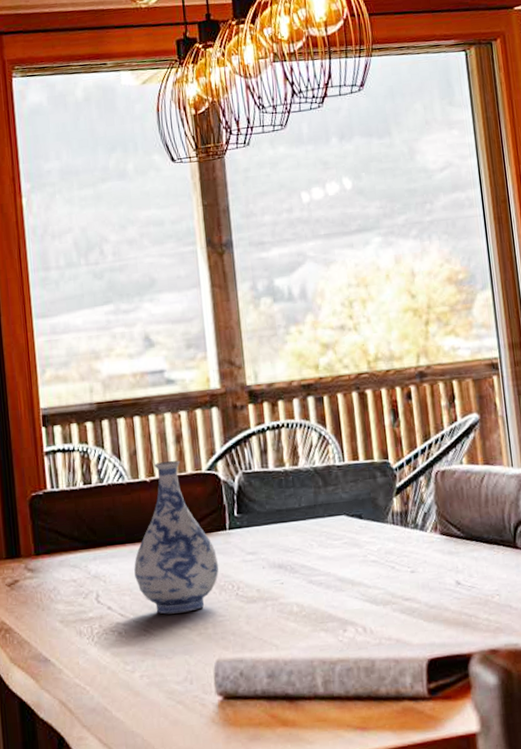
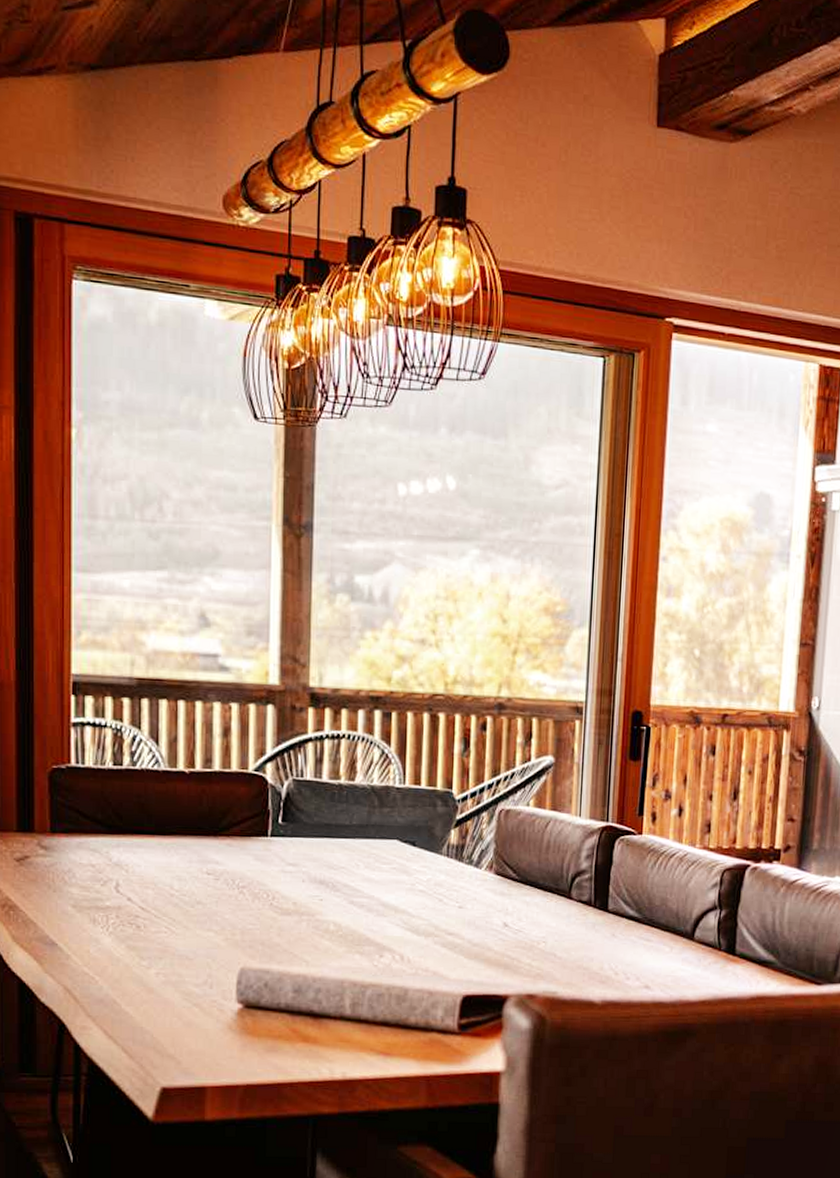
vase: present [134,460,219,614] -> none [161,754,255,915]

